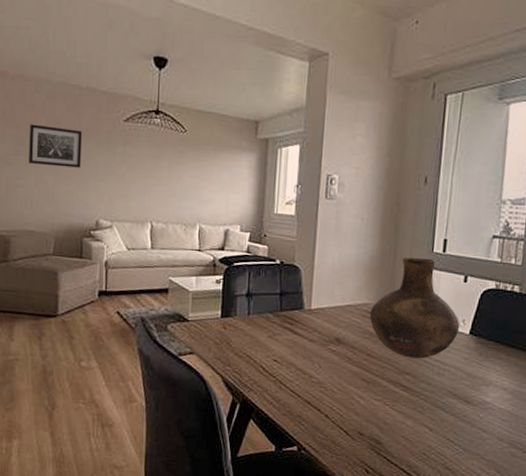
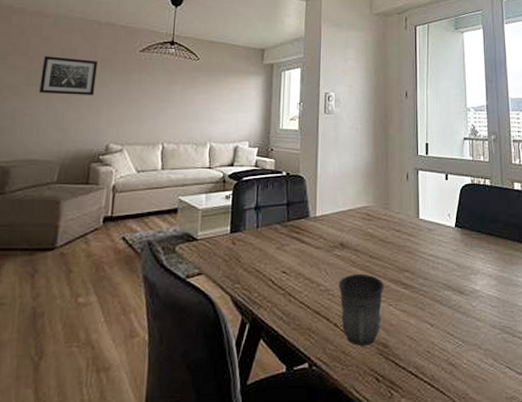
mug: none [331,371,382,439] -> present [338,275,384,346]
vase: present [369,257,460,359] -> none [369,161,447,255]

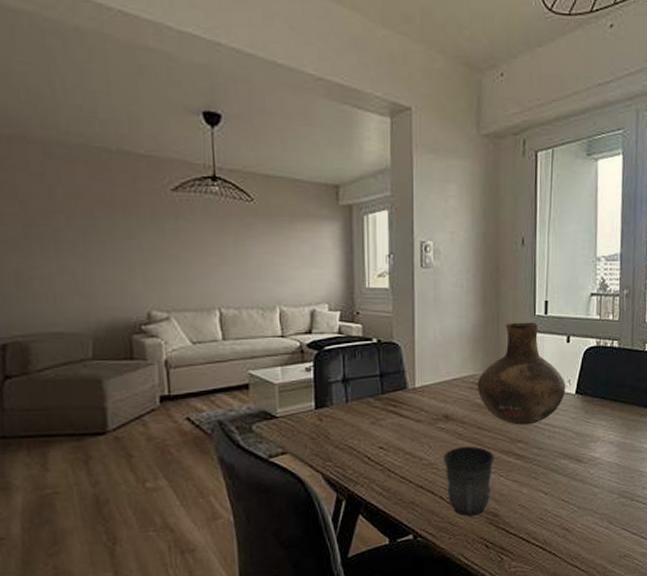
wall art: present [39,56,97,95] -> none [40,198,120,250]
vase: none [369,161,447,255] -> present [477,322,566,425]

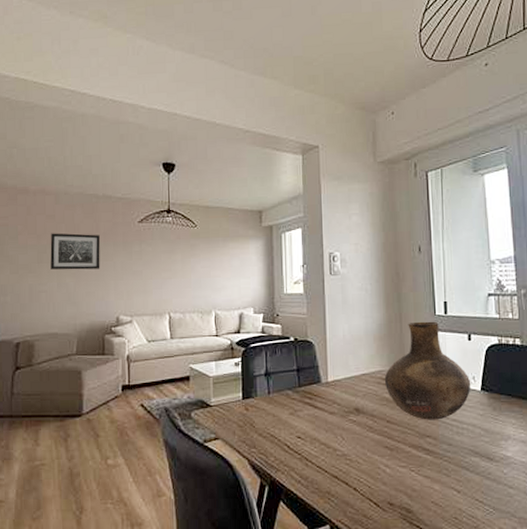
wall art: none [40,198,120,250] -> present [50,233,100,270]
mug: present [443,447,495,516] -> none [356,440,405,510]

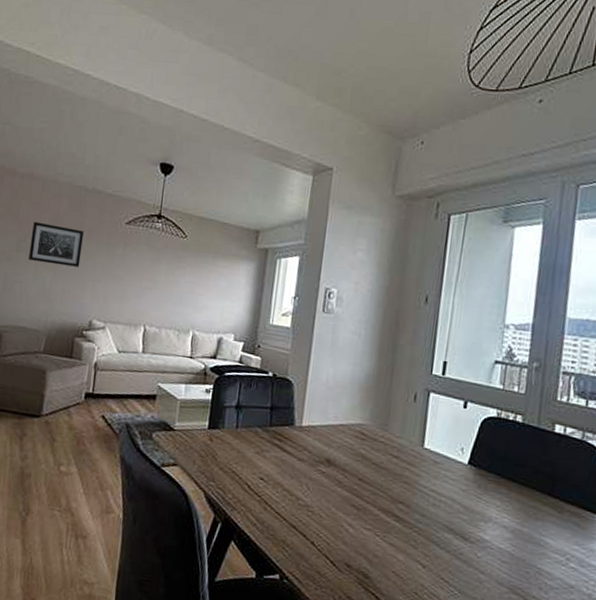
vase: present [384,321,471,420] -> none [363,378,459,488]

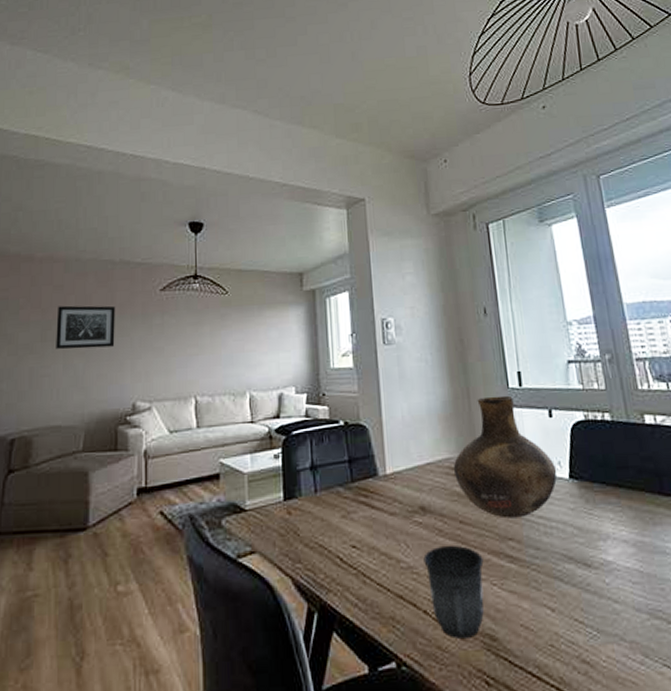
mug: none [319,495,373,572] -> present [423,546,484,639]
vase: none [363,378,459,488] -> present [453,395,557,519]

